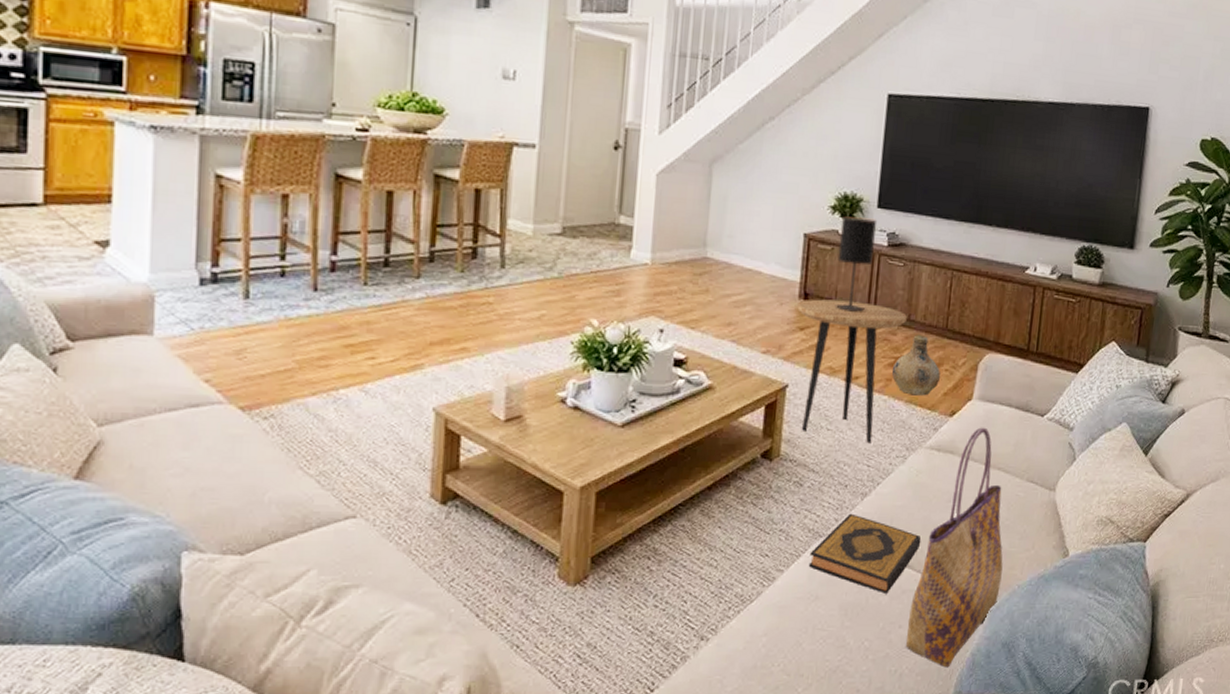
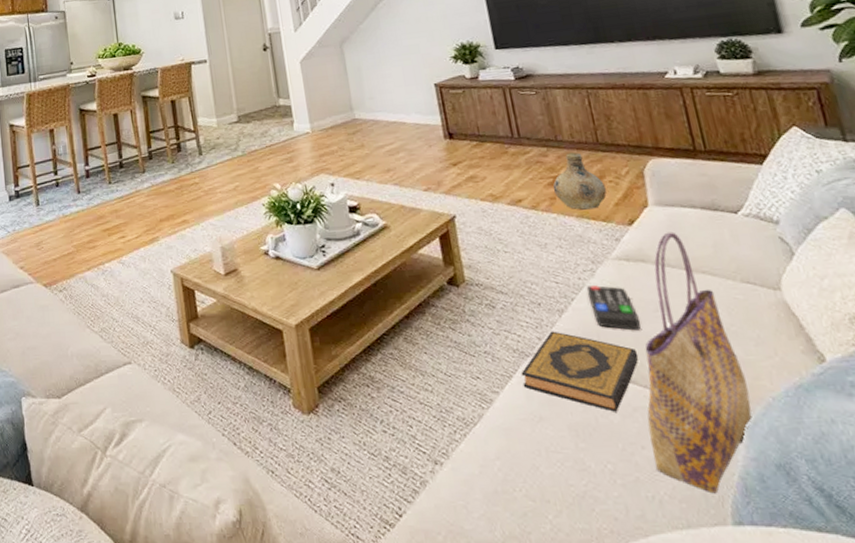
side table: present [797,299,907,444] -> none [445,132,554,261]
table lamp: present [834,216,878,312] -> none [464,59,511,143]
remote control: none [893,472,932,519] -> present [586,285,641,330]

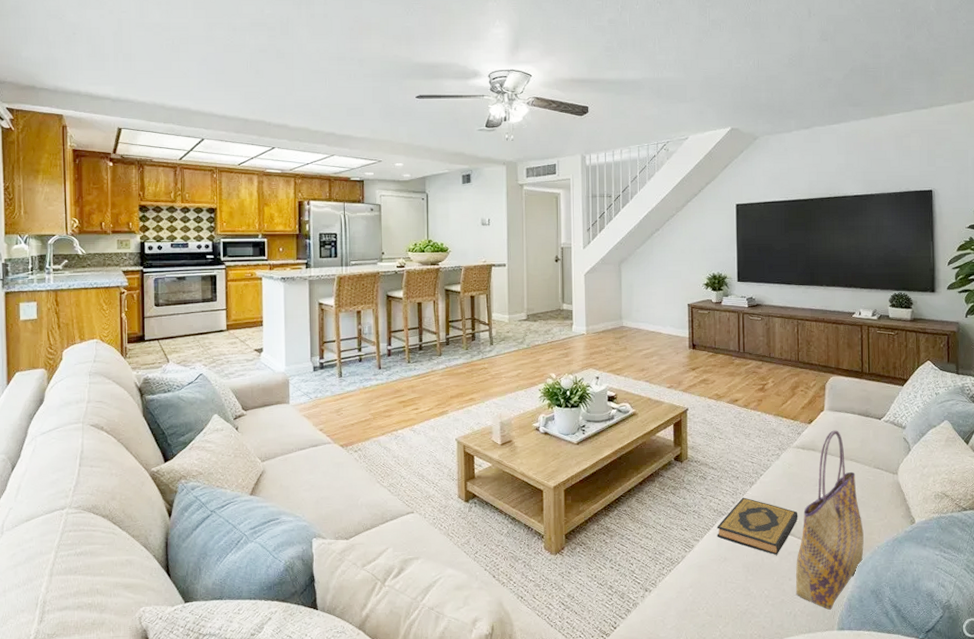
ceramic jug: present [553,152,607,210] -> none [761,367,799,410]
remote control: present [586,285,641,330] -> none [772,466,803,499]

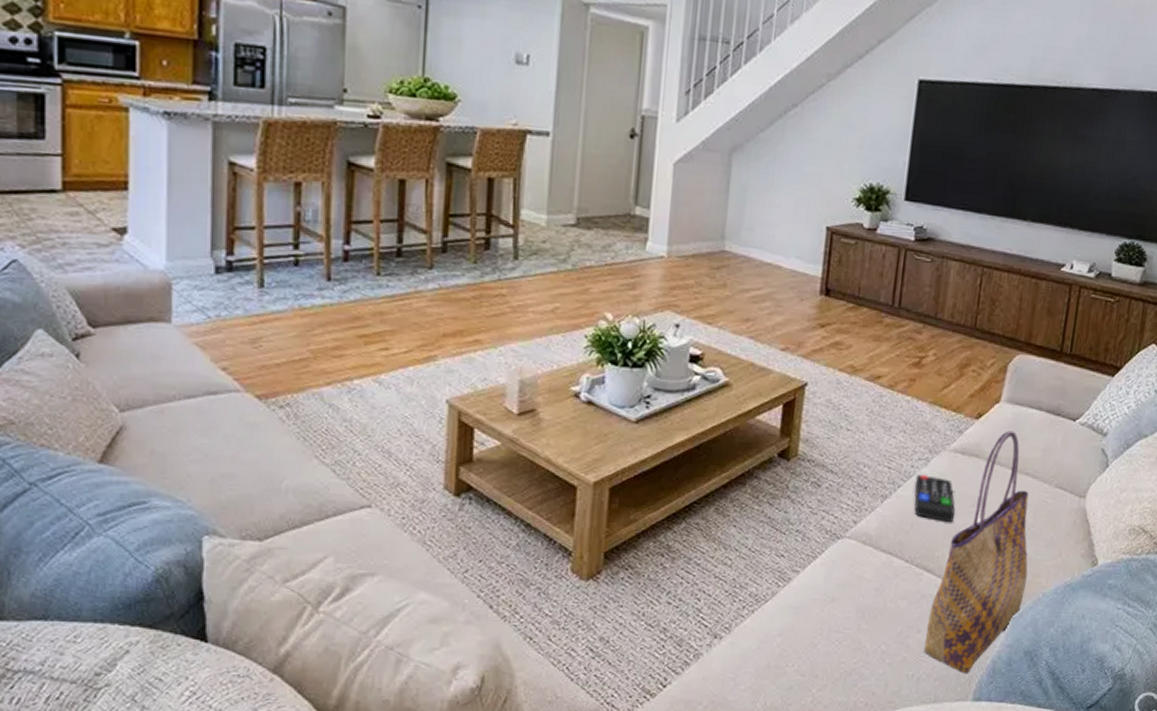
hardback book: present [716,497,798,555] -> none [825,515,943,598]
remote control: none [772,466,803,499] -> present [914,475,955,523]

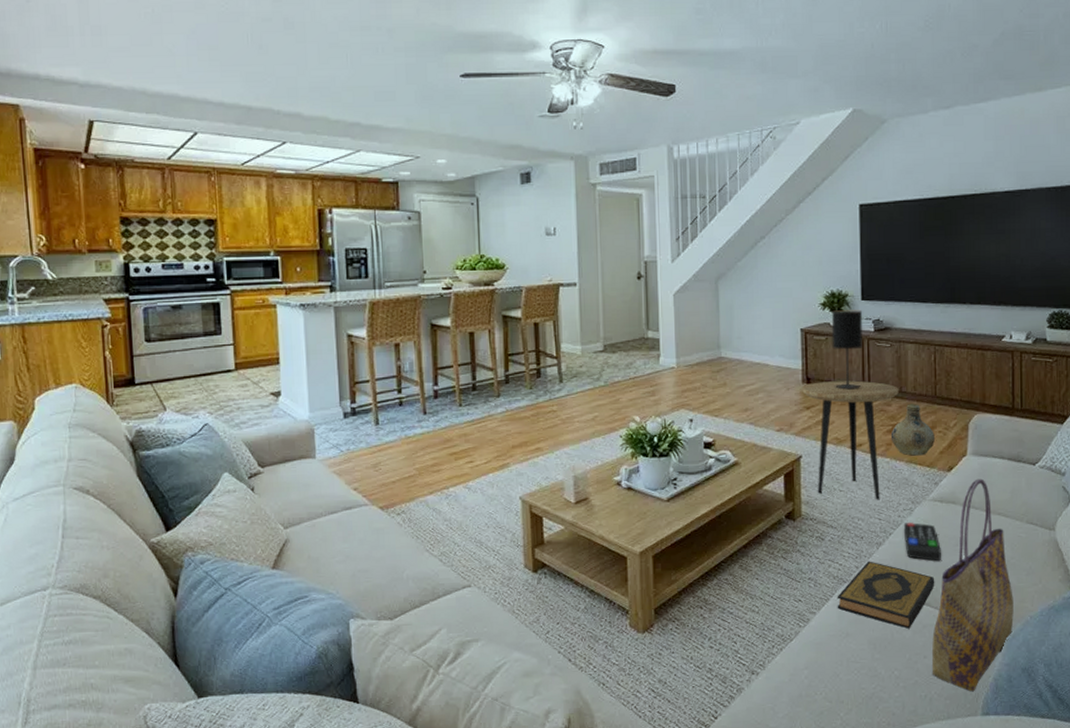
side table: none [818,295,933,445] -> present [802,380,899,500]
hardback book: none [825,515,943,598] -> present [837,561,935,629]
table lamp: none [857,209,905,309] -> present [831,310,863,390]
ceramic jug: none [916,334,968,397] -> present [890,404,936,456]

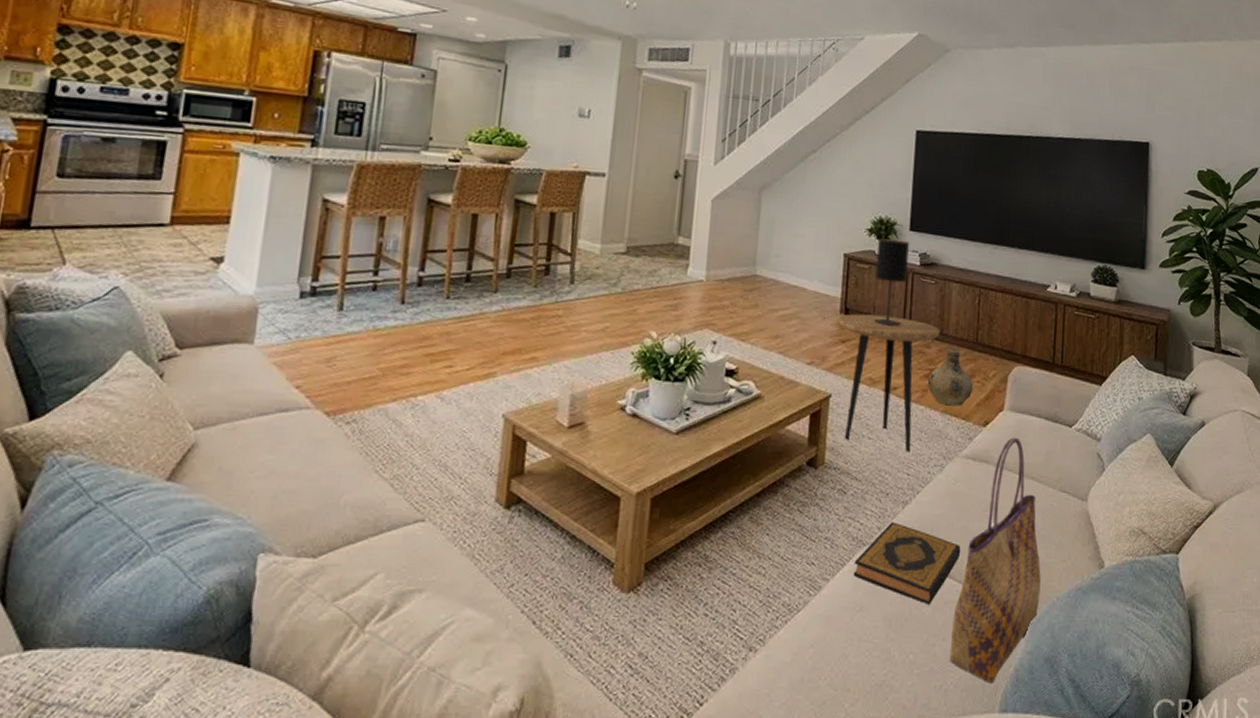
remote control: present [903,522,941,561] -> none [932,481,970,528]

